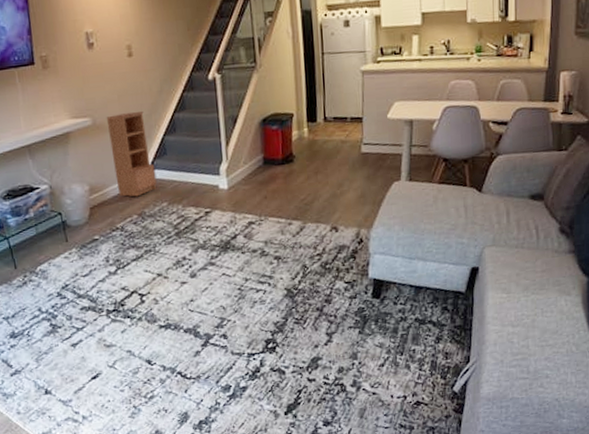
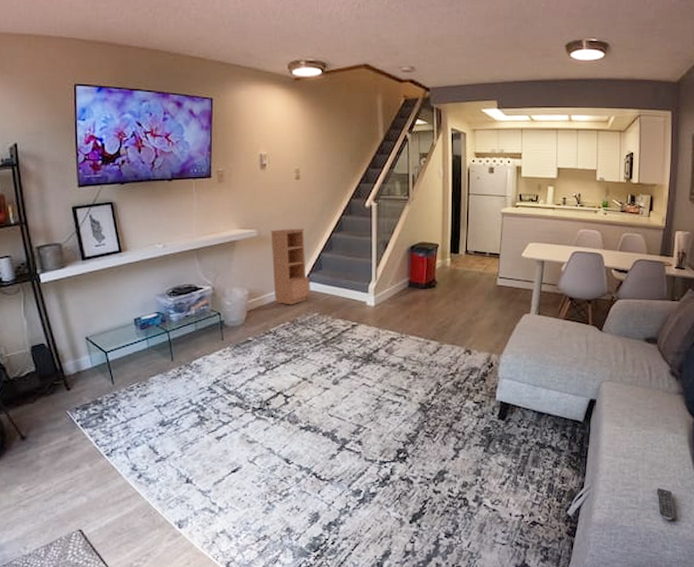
remote control: none [549,354,571,388] -> present [656,487,675,521]

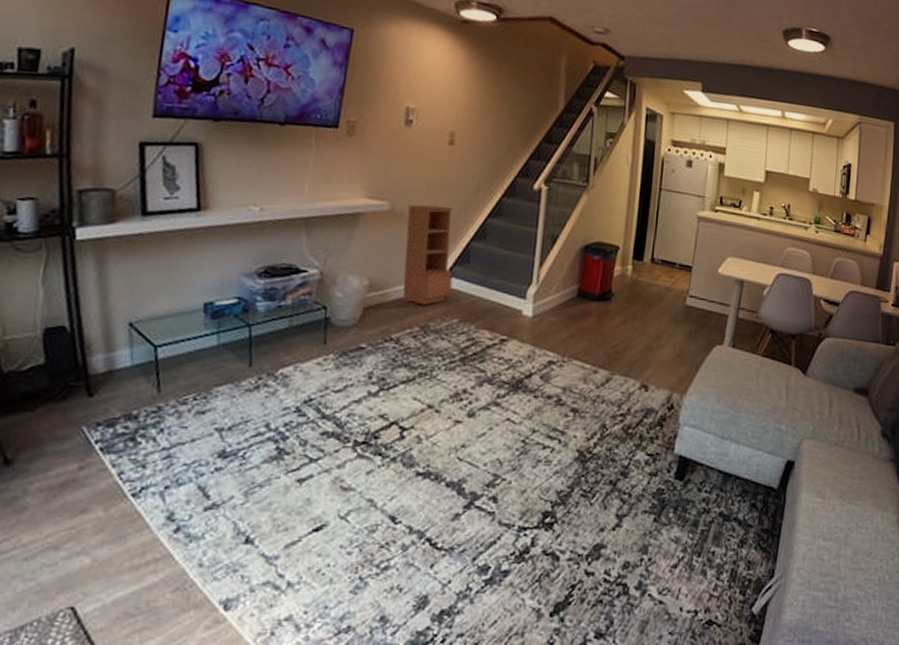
remote control: present [656,487,675,521] -> none [859,581,881,626]

